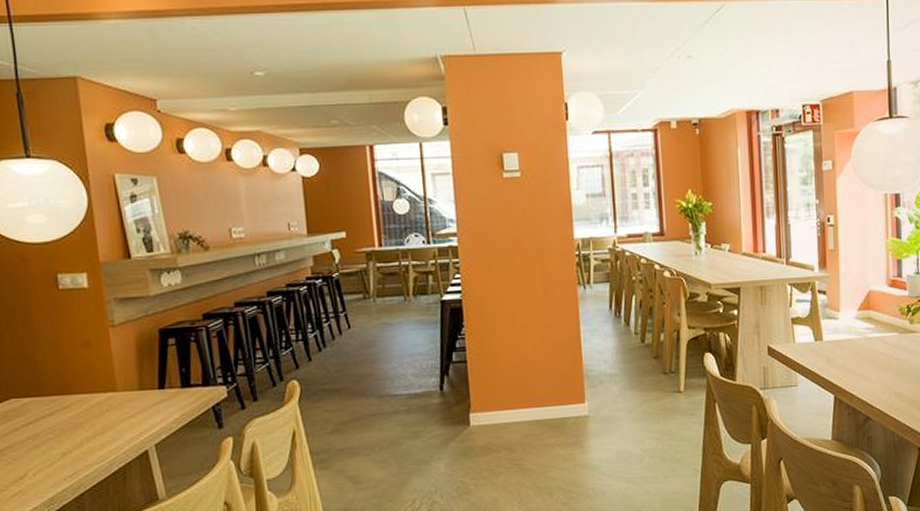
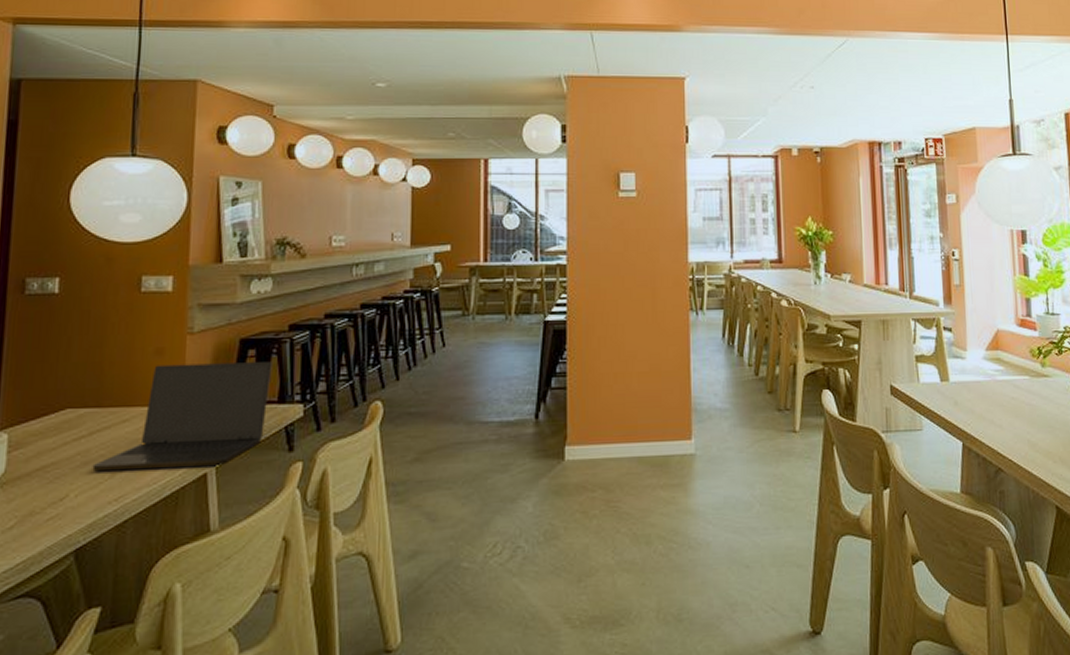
laptop: none [44,349,194,453] -> present [92,362,272,472]

